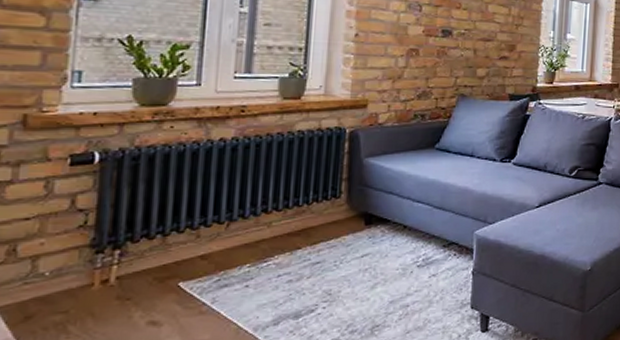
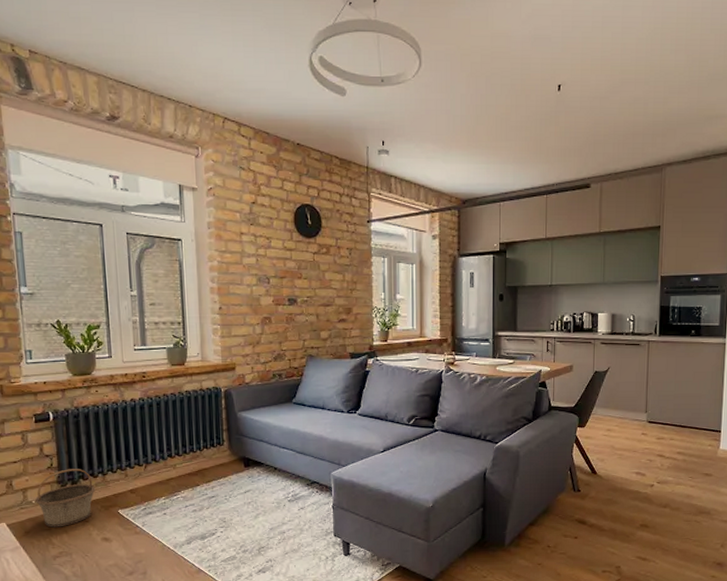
basket: none [50,228,149,309] -> present [35,469,96,528]

